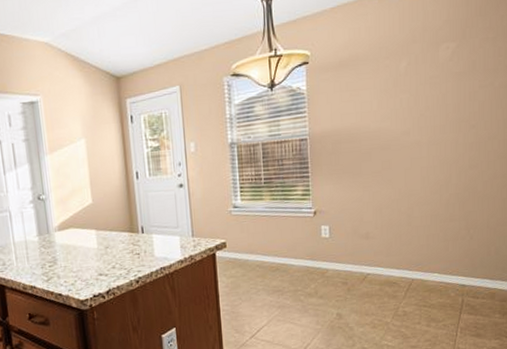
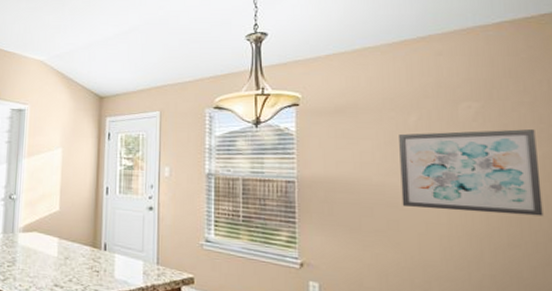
wall art: none [392,62,496,147] -> present [399,128,544,217]

